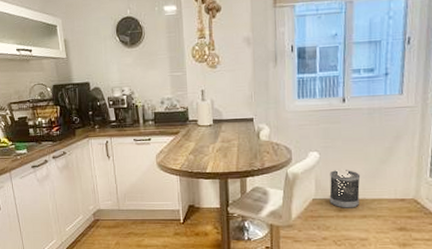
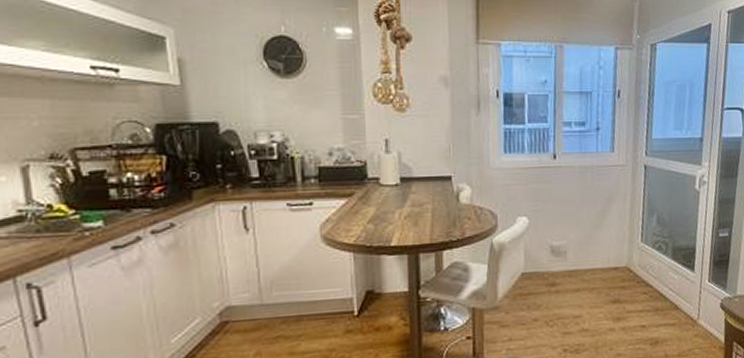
wastebasket: present [329,170,361,208] -> none [540,237,573,282]

